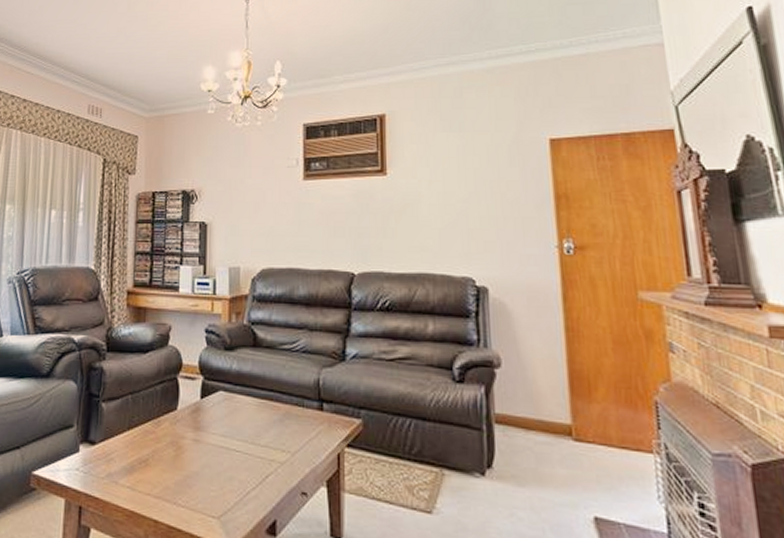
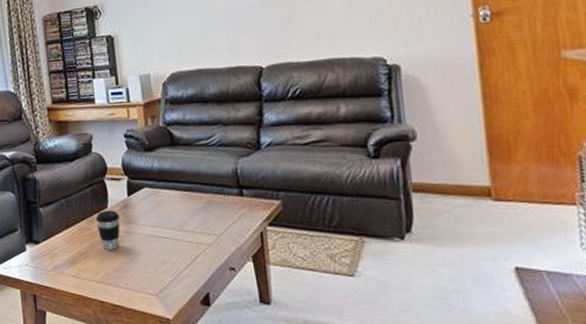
coffee cup: none [162,412,188,460] -> present [95,210,120,250]

